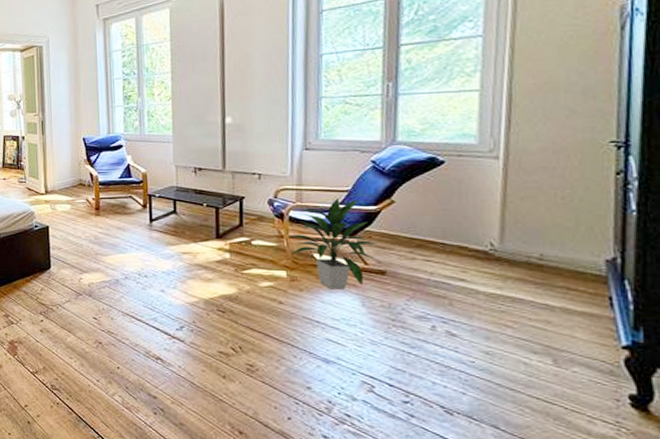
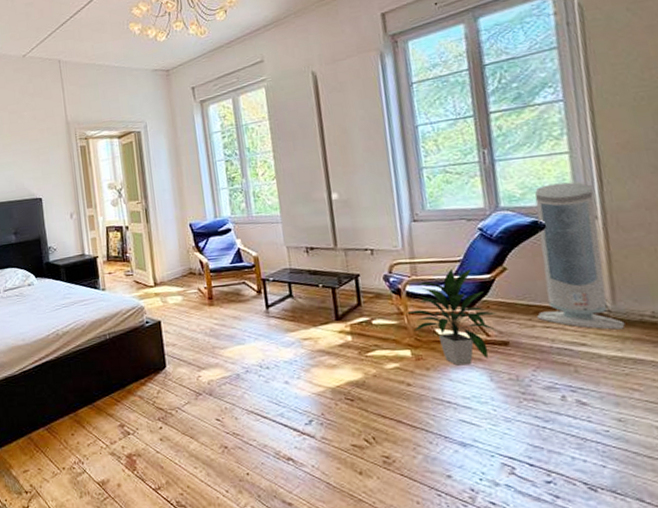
air purifier: none [419,120,510,269] -> present [534,182,625,330]

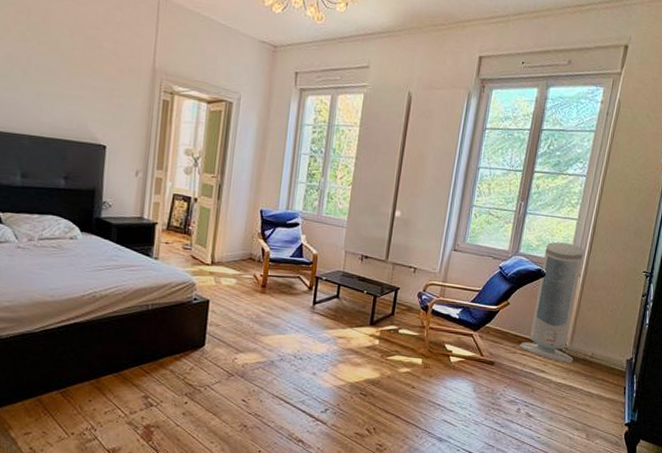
indoor plant: present [405,268,497,366] -> none [427,296,493,377]

